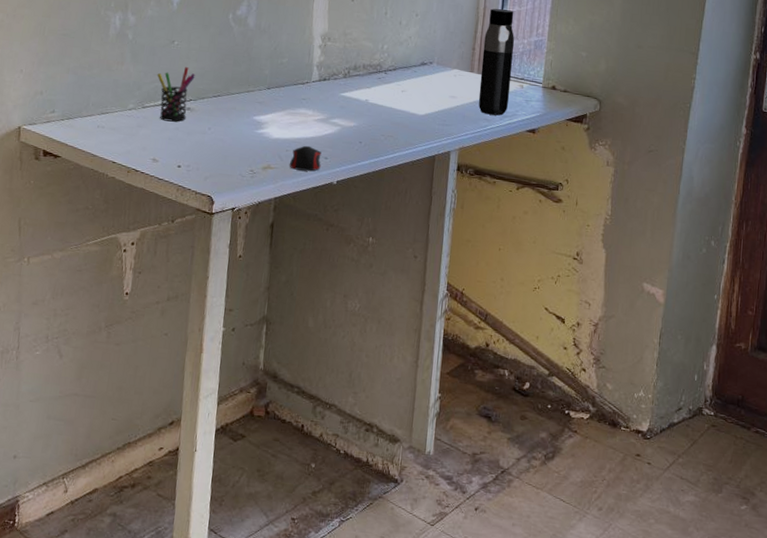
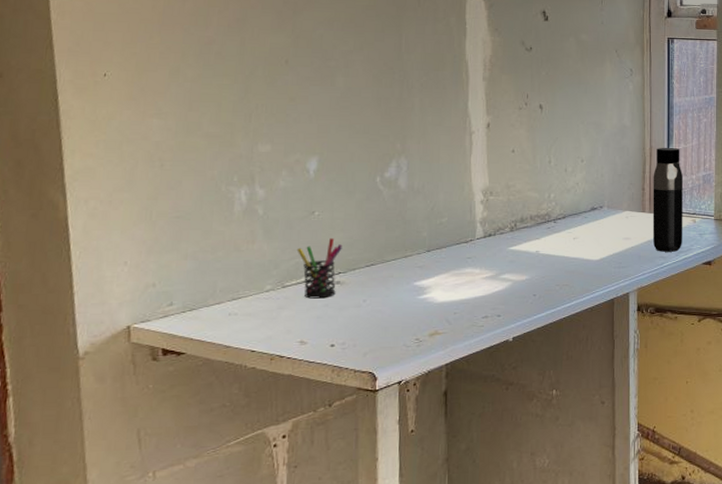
computer mouse: present [289,145,322,171] -> none [458,305,494,332]

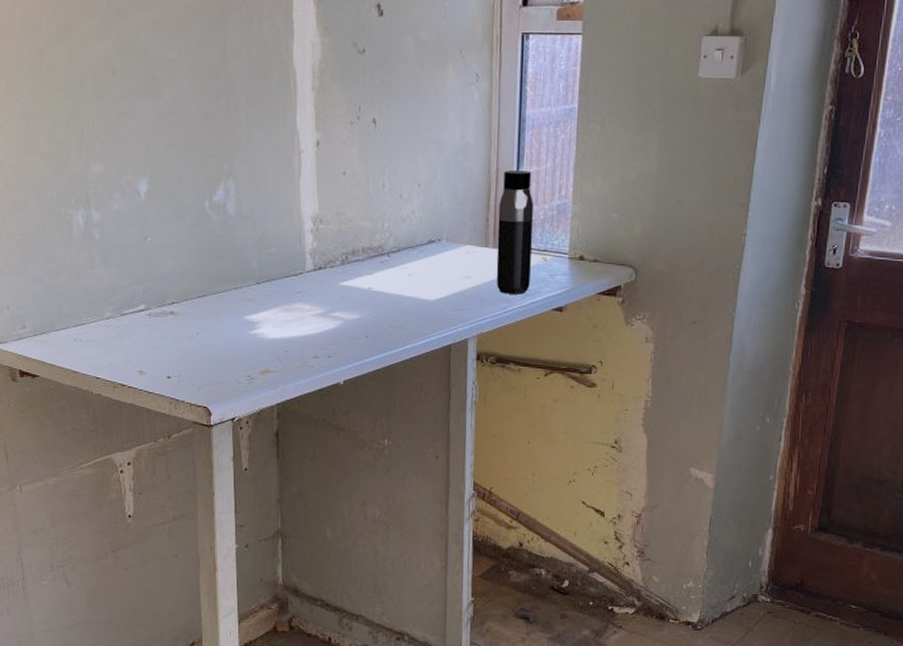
pen holder: present [296,238,342,299] -> none [132,266,175,329]

